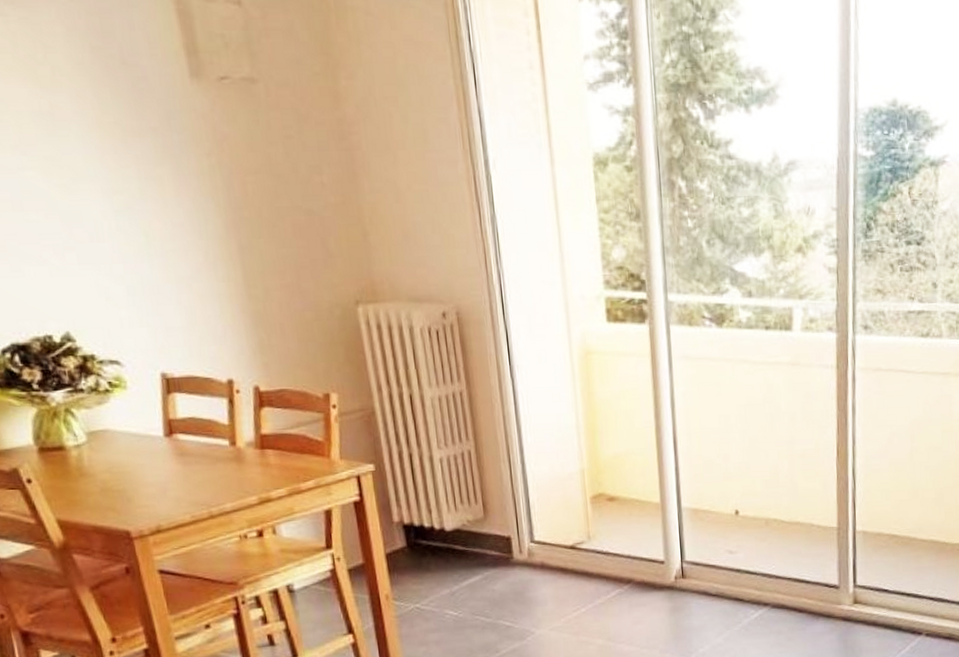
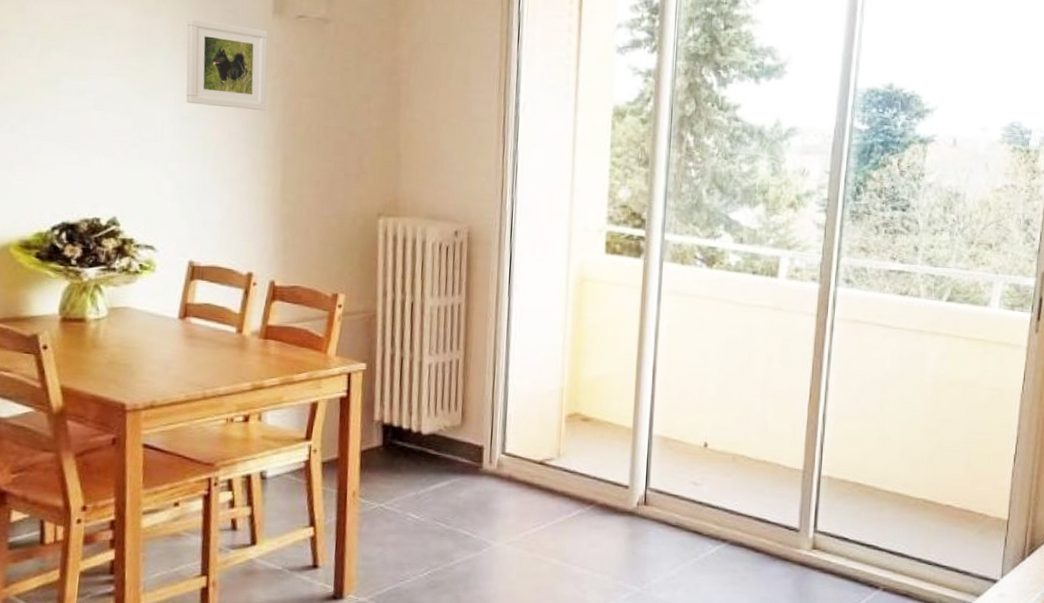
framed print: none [92,91,207,196] -> present [186,18,268,111]

